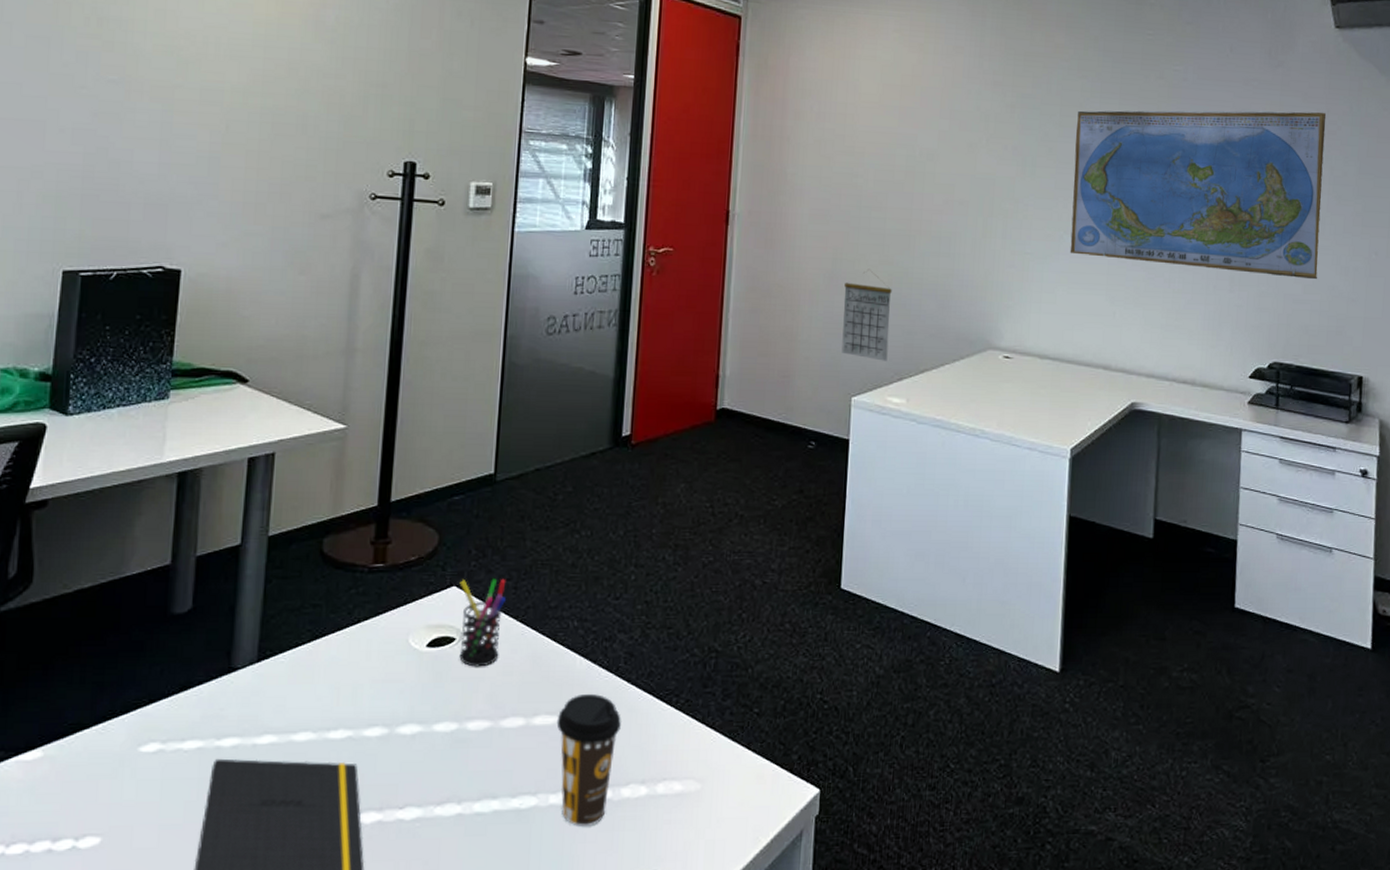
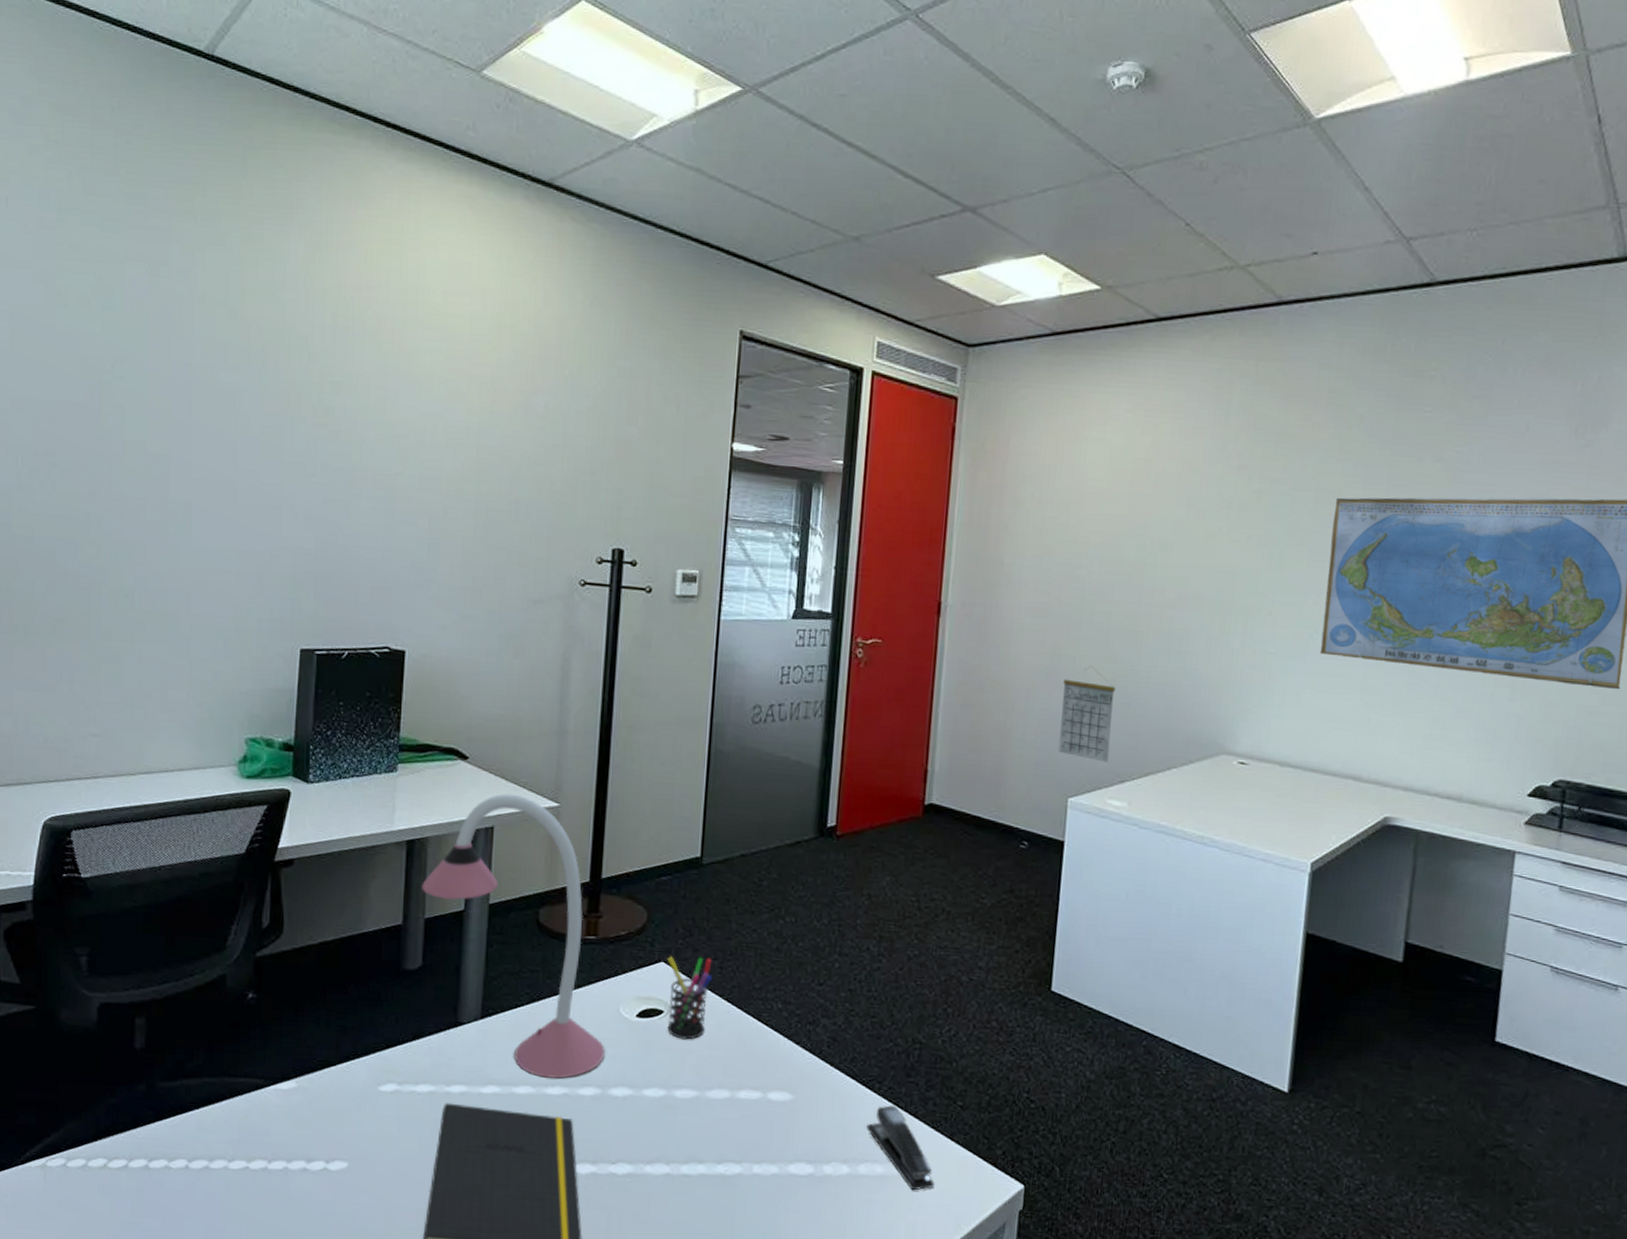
desk lamp: none [194,417,393,722] -> present [422,793,605,1079]
coffee cup: present [556,693,621,826] -> none [760,1073,824,1197]
stapler: none [664,718,733,806] -> present [866,1105,935,1191]

